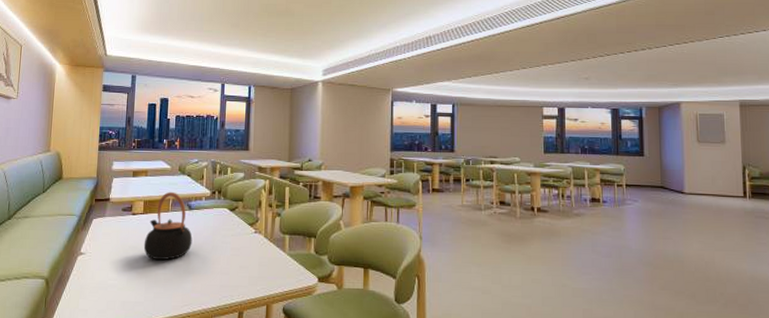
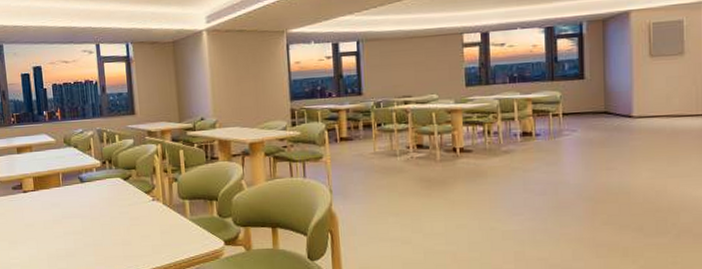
teapot: present [143,191,193,261] -> none [39,165,89,236]

